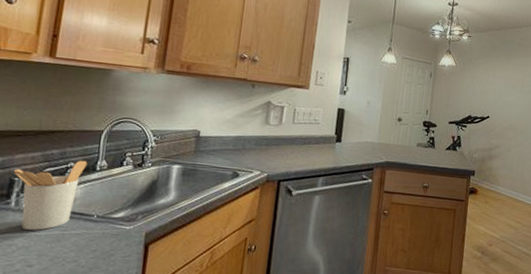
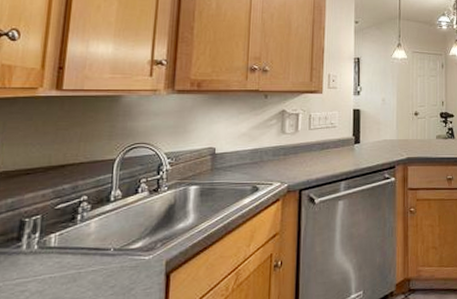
utensil holder: present [14,160,88,230] -> none [24,192,101,273]

